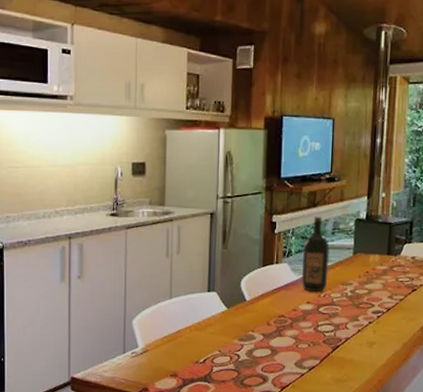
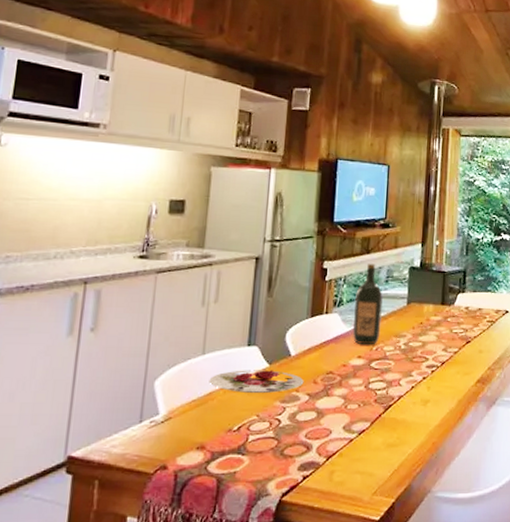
plate: none [177,312,259,332] -> present [209,370,304,393]

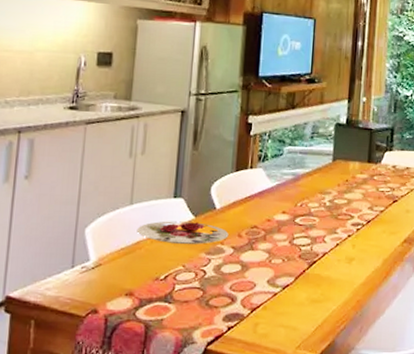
wine bottle: present [353,263,383,344] -> none [277,119,308,200]

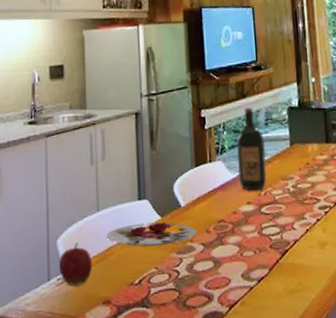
apple: none [85,232,120,275] -> present [59,242,93,285]
wine bottle: none [277,119,308,200] -> present [237,107,267,190]

